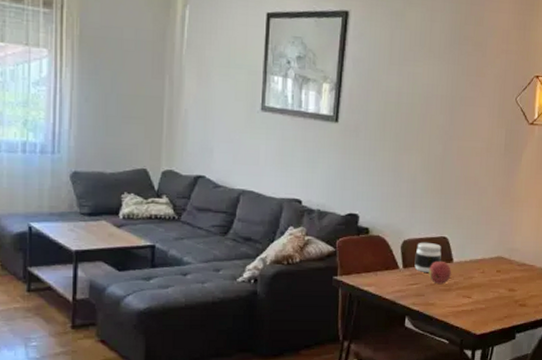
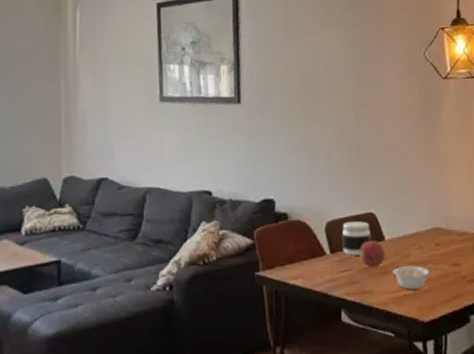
legume: none [456,286,491,308] -> present [393,263,432,290]

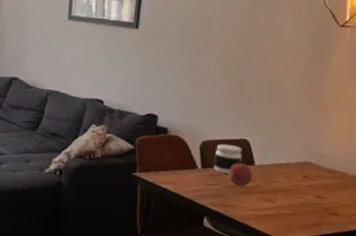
legume: present [393,263,432,290] -> none [257,190,296,213]

